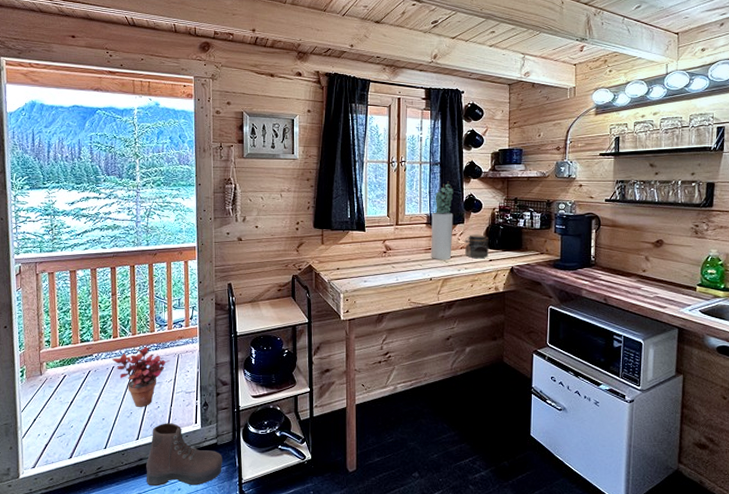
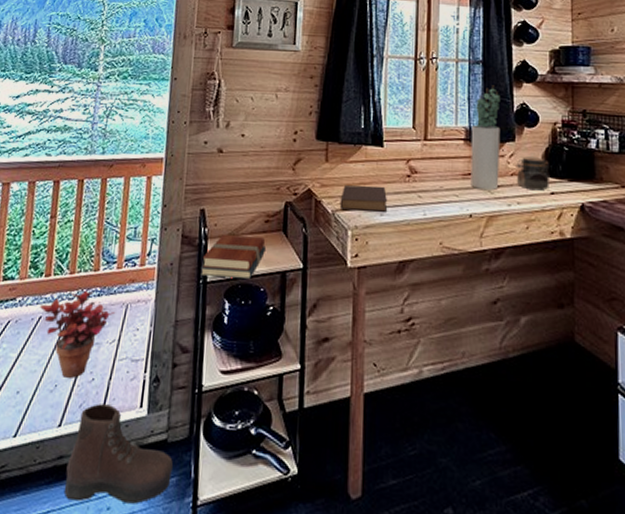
books: none [231,301,280,333] -> present [200,235,267,280]
book: none [334,260,369,279] -> present [339,185,387,212]

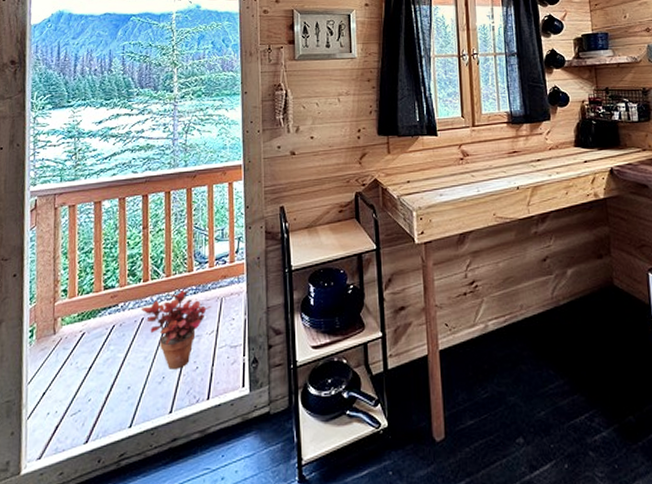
boot: present [63,404,173,504] -> none [180,388,277,476]
books: present [200,235,267,280] -> none [284,226,343,266]
book: present [339,185,387,212] -> none [403,170,445,194]
vase: present [470,85,501,191] -> none [512,73,540,165]
jar: present [516,157,551,191] -> none [552,132,583,161]

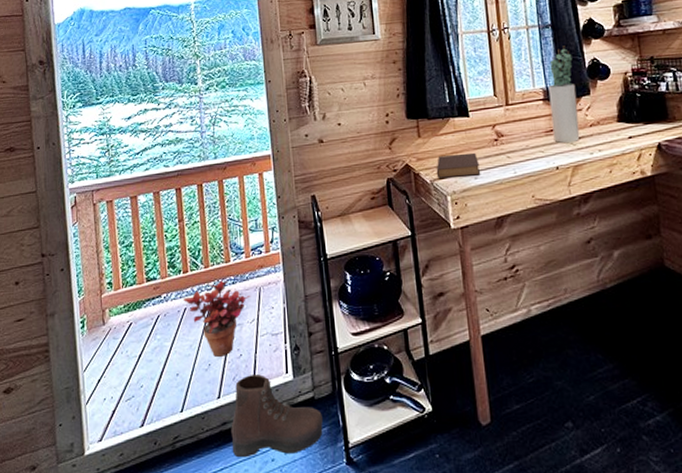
boot: none [180,388,277,476] -> present [231,374,323,458]
book: none [403,170,445,194] -> present [436,152,480,178]
vase: none [512,73,540,165] -> present [548,45,580,144]

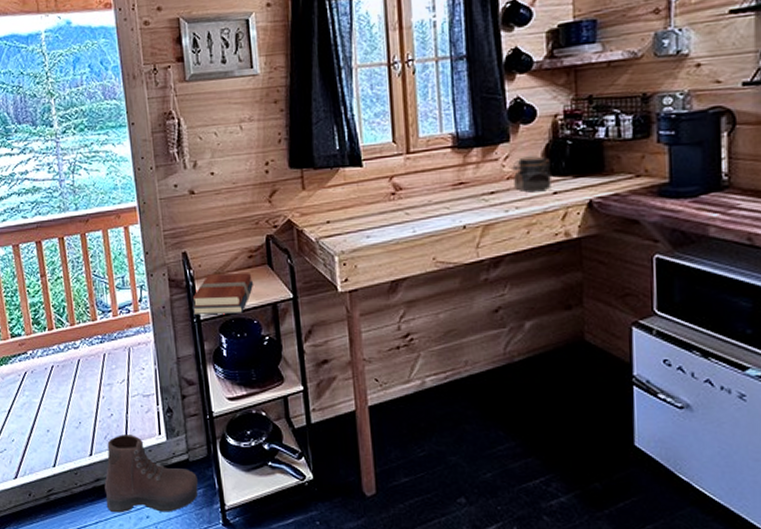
potted plant: present [183,281,251,357] -> none [50,339,120,415]
books: none [319,213,376,255] -> present [191,273,254,316]
book: present [436,152,480,178] -> none [322,207,373,236]
vase: present [548,45,580,144] -> none [458,82,494,199]
jar: none [593,106,627,137] -> present [512,156,553,192]

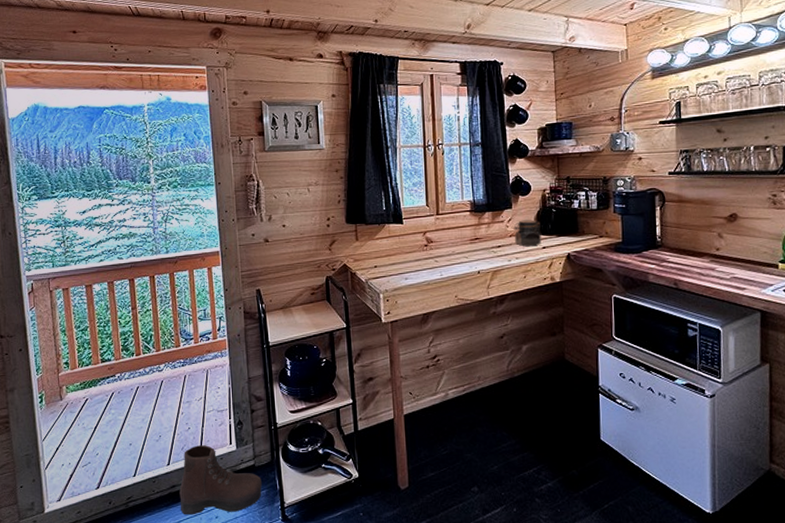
books: present [191,273,254,316] -> none [262,307,315,342]

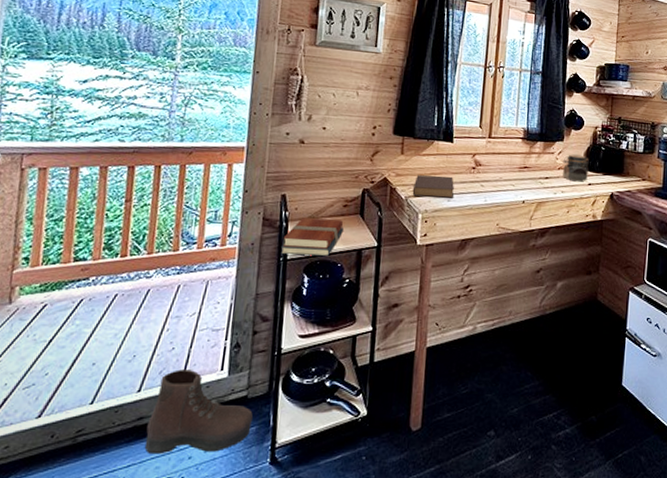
books: none [262,307,315,342] -> present [280,218,344,257]
book: none [371,256,410,278] -> present [412,175,454,198]

